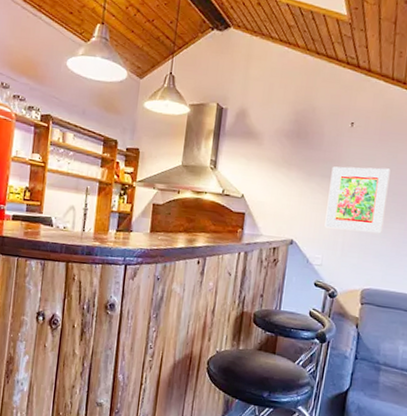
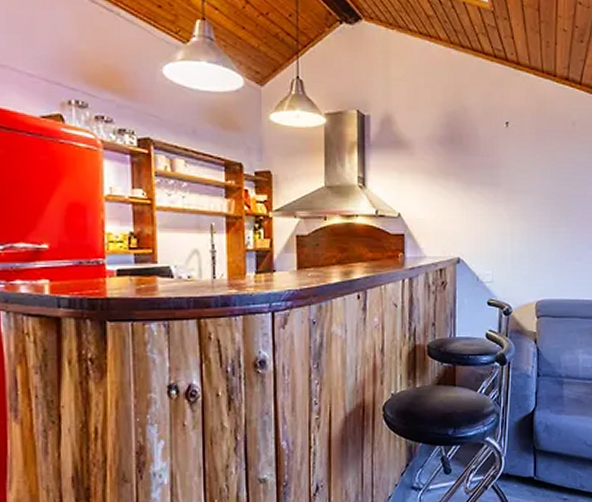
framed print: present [325,166,390,233] -> none [491,169,551,241]

